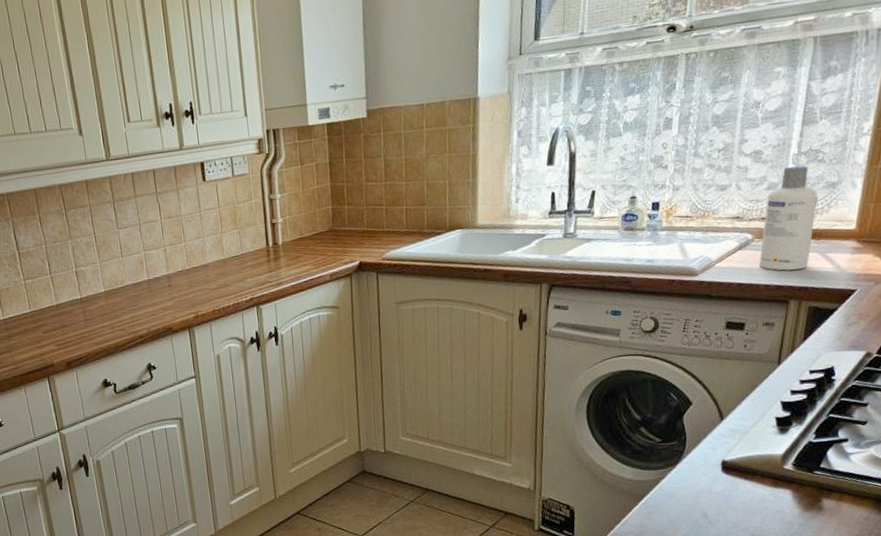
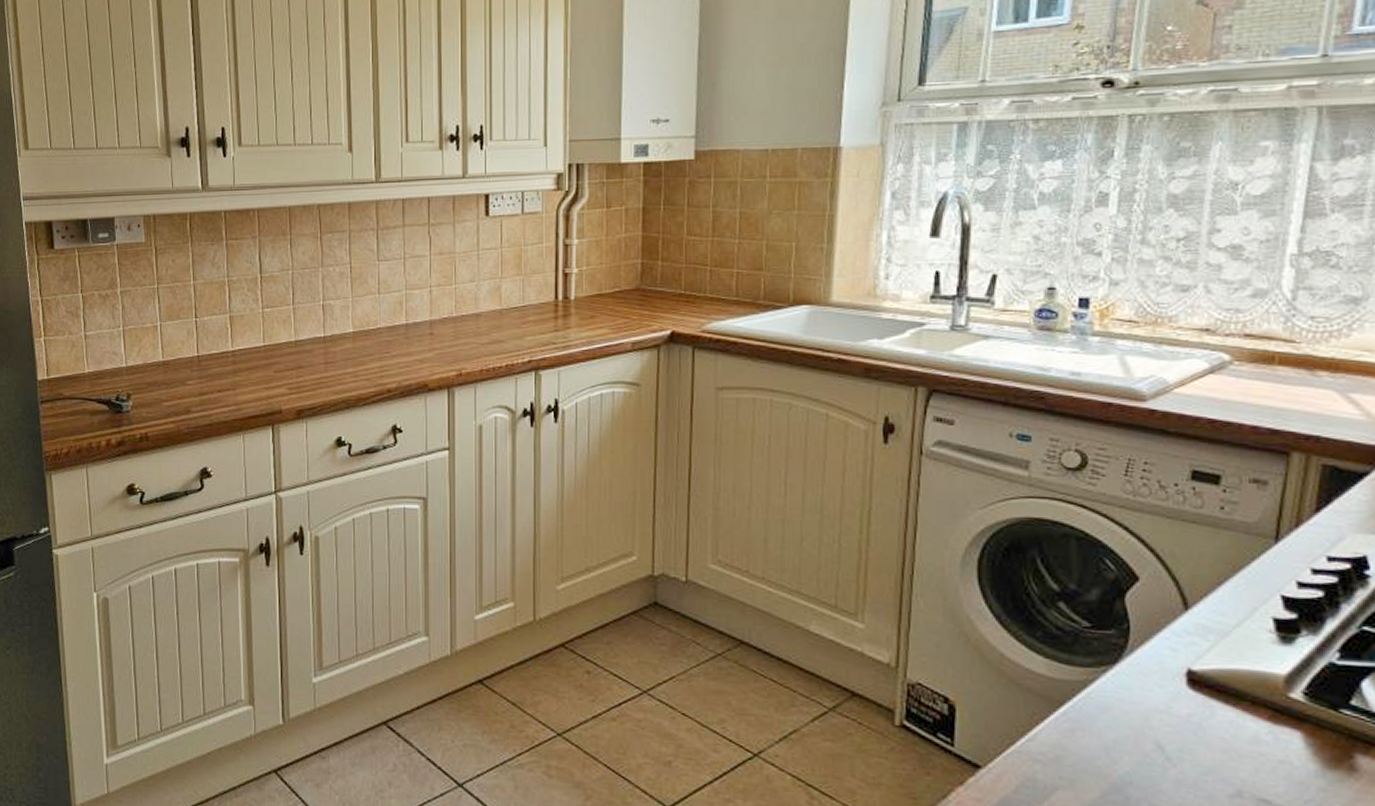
screw cap bottle: present [759,166,818,271] -> none [1241,271,1332,410]

